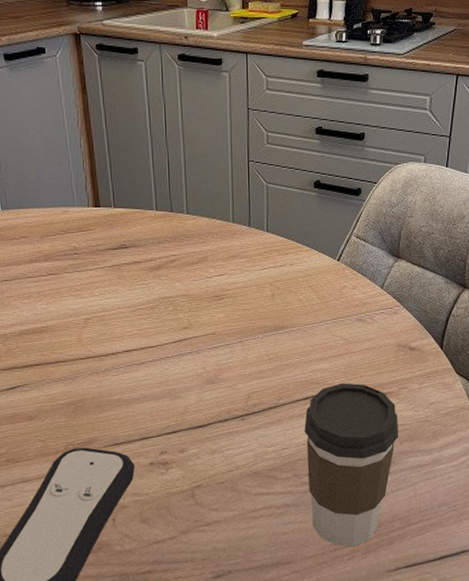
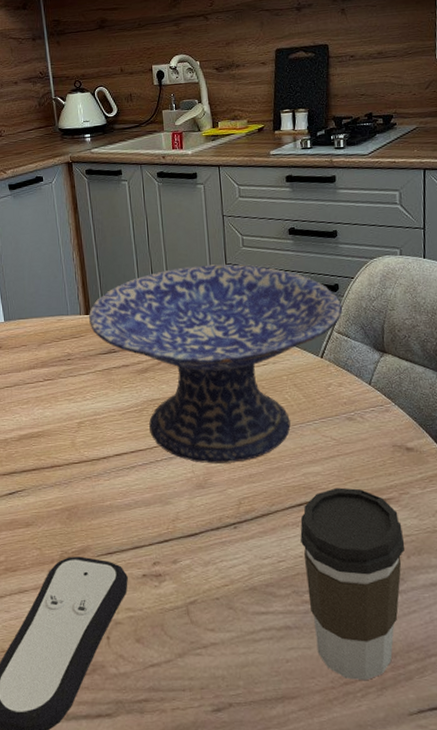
decorative bowl: none [98,161,362,361] -> present [89,264,342,464]

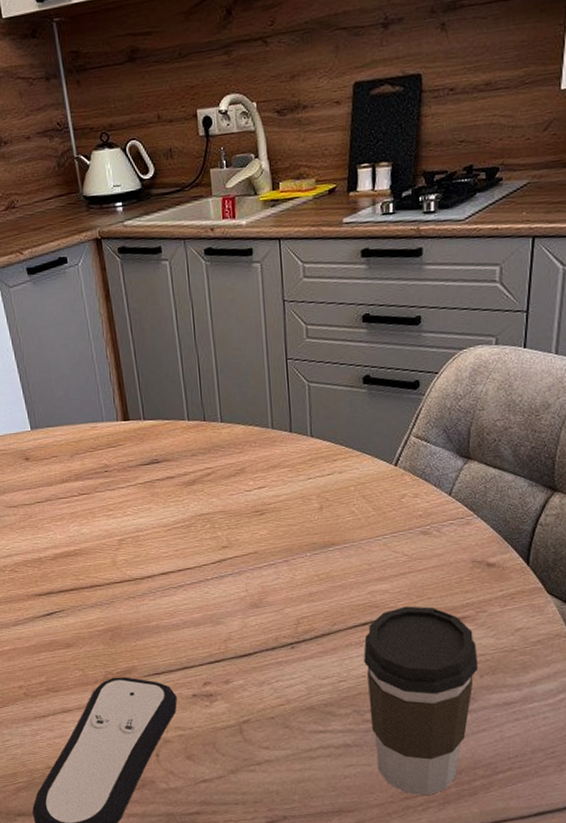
decorative bowl: present [89,264,342,464] -> none [127,359,422,582]

